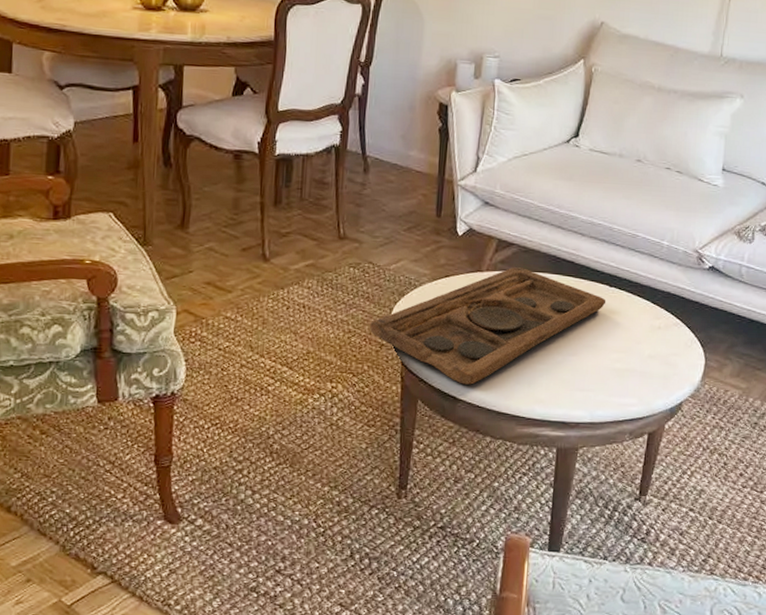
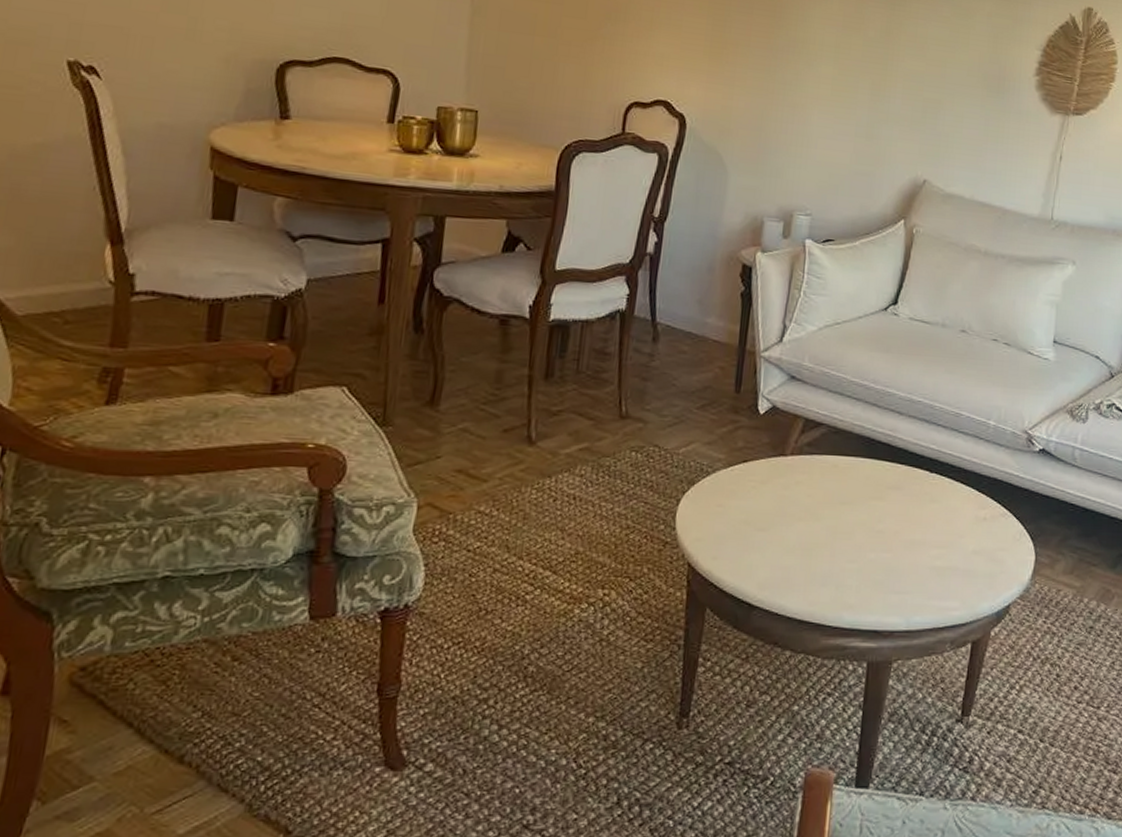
decorative tray: present [370,266,606,385] -> none [652,449,926,589]

